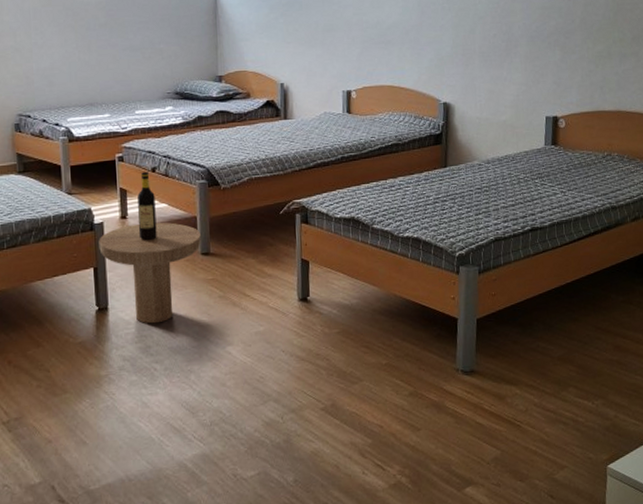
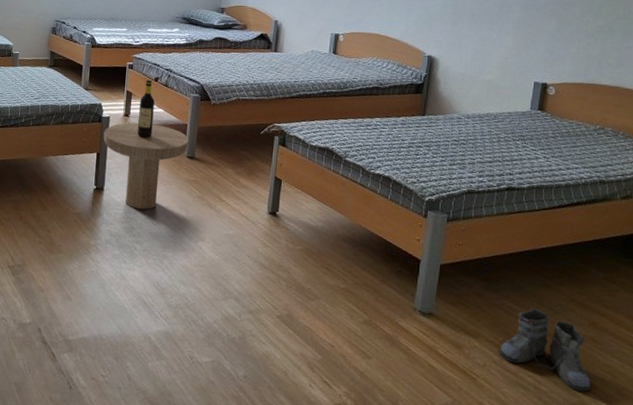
boots: none [539,344,623,414] -> present [500,308,595,392]

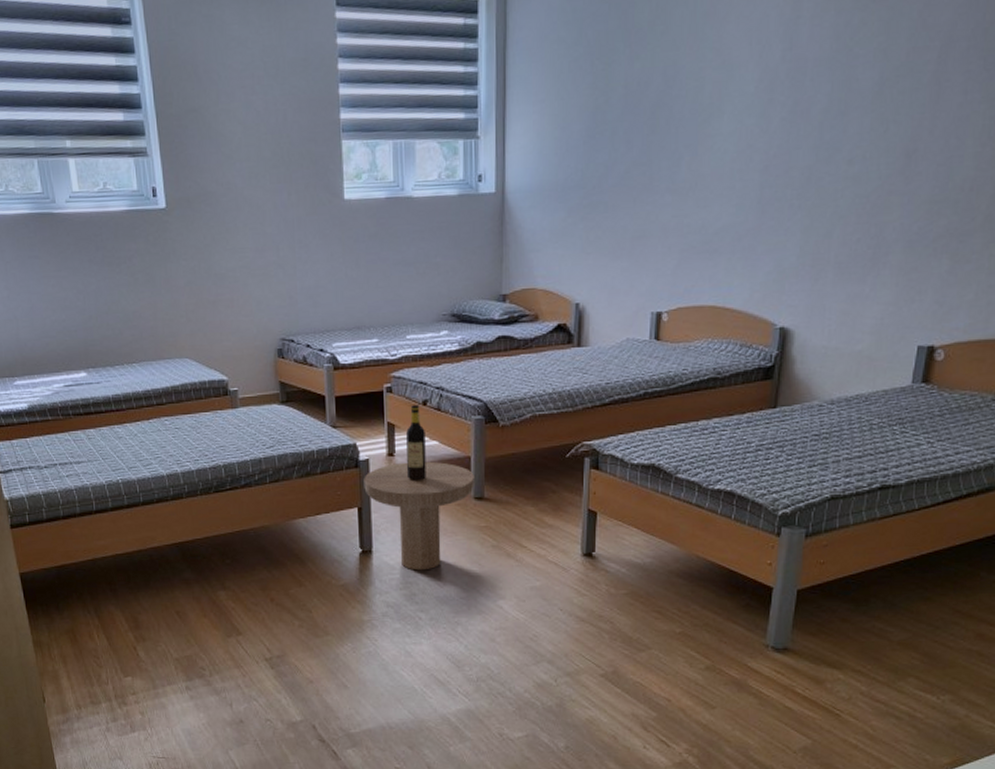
boots: present [500,308,595,392] -> none [868,626,979,713]

